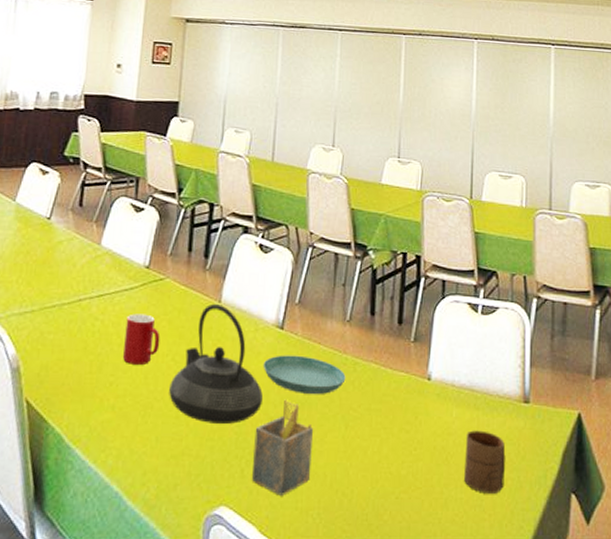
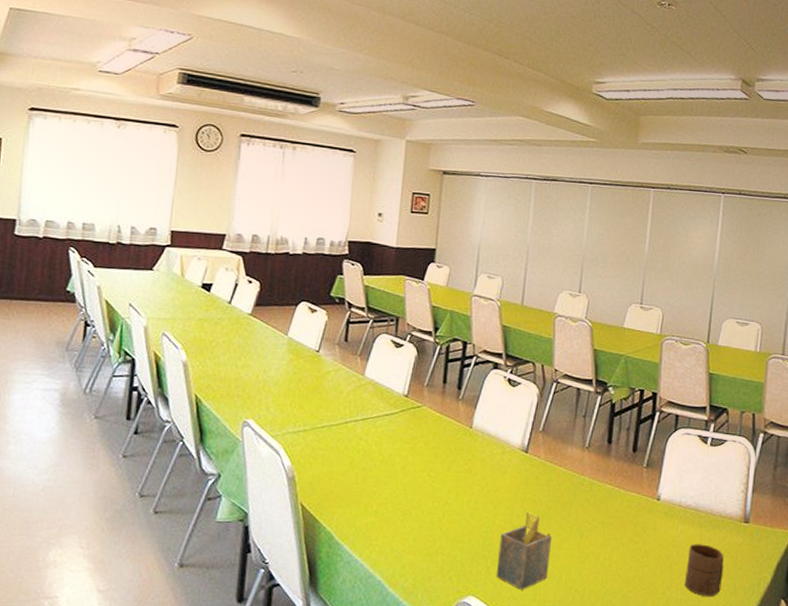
cup: present [123,313,161,365] -> none [385,435,418,478]
teapot: present [169,304,263,424] -> none [425,429,508,530]
saucer: present [263,355,346,395] -> none [508,474,583,509]

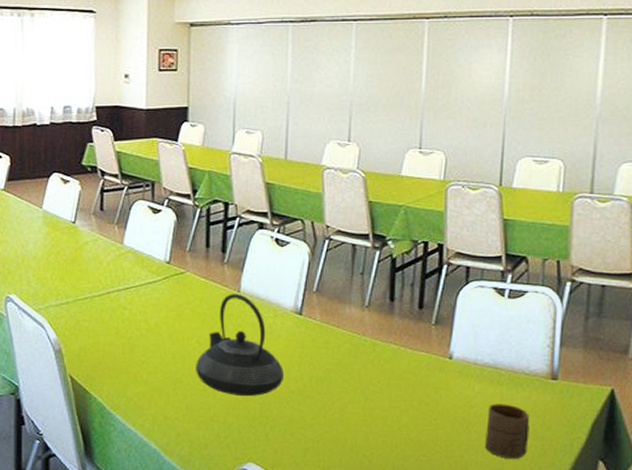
teapot: none [425,429,508,530] -> present [196,294,284,396]
napkin holder: present [496,511,551,590] -> none [275,375,333,456]

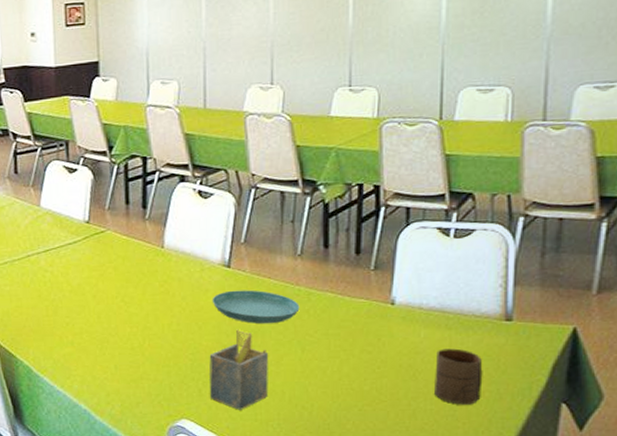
teapot: present [196,294,284,396] -> none [122,250,214,353]
napkin holder: none [275,375,333,456] -> present [209,329,269,410]
saucer: none [283,337,365,372] -> present [212,290,300,324]

